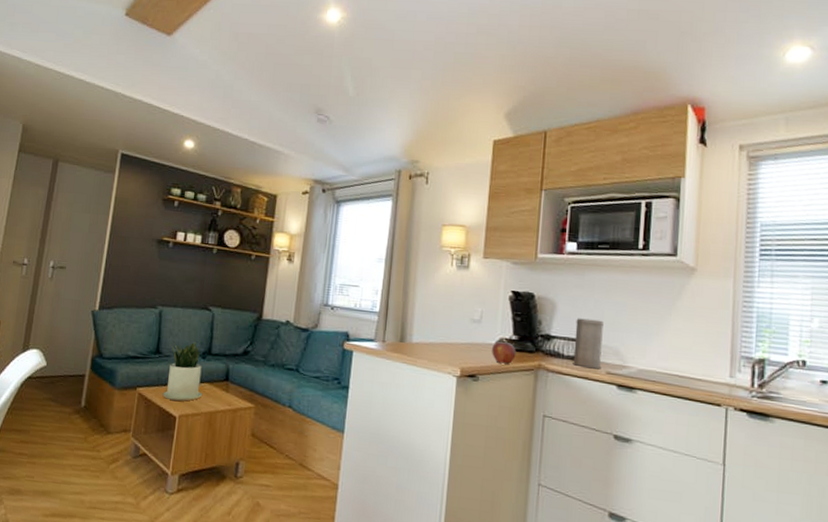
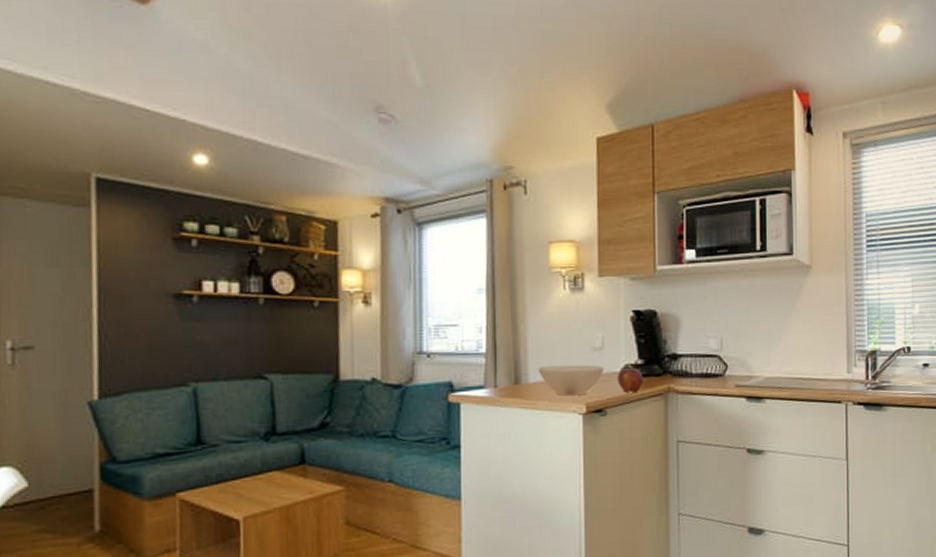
planter: present [162,341,203,401] -> none [215,421,273,500]
bowl: none [421,329,481,360] -> present [537,364,605,396]
canister: present [573,318,604,370] -> none [701,331,730,384]

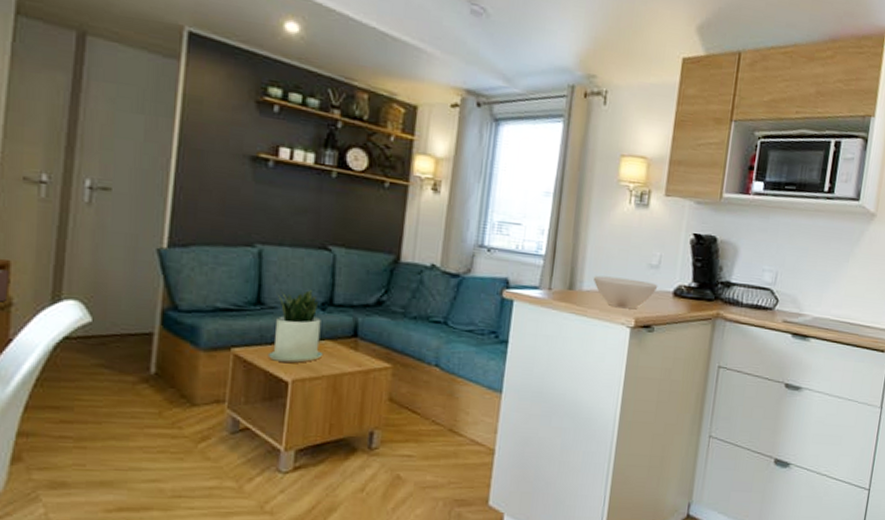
planter: none [215,421,273,500] -> present [267,289,324,363]
fruit: present [616,367,643,392] -> none [668,288,695,313]

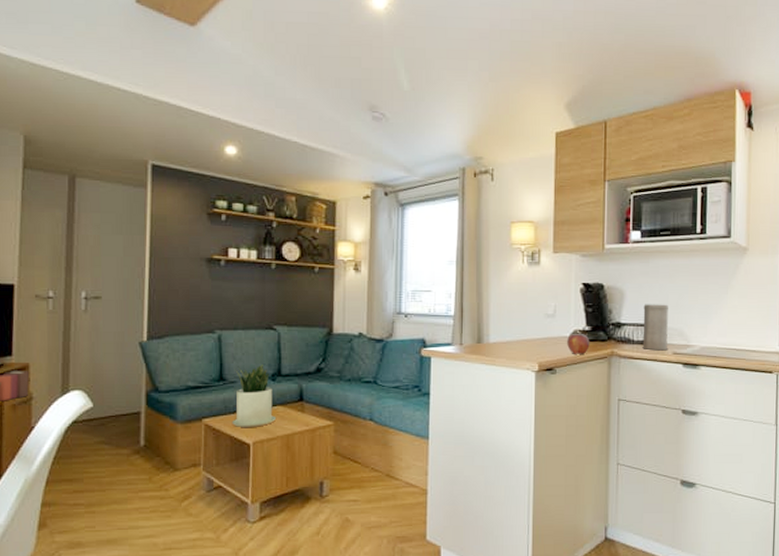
bowl: present [593,275,658,310] -> none [497,328,556,355]
fruit: none [668,288,695,313] -> present [566,333,590,354]
canister: none [751,264,784,318] -> present [642,304,668,351]

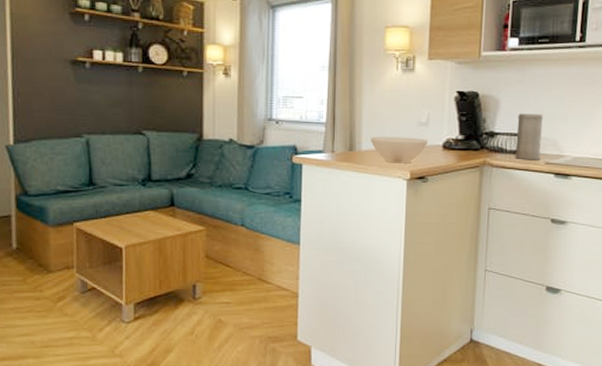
planter: present [231,363,277,427] -> none [103,169,148,231]
bowl: none [497,328,556,355] -> present [370,136,429,164]
fruit: present [566,333,590,354] -> none [438,141,463,163]

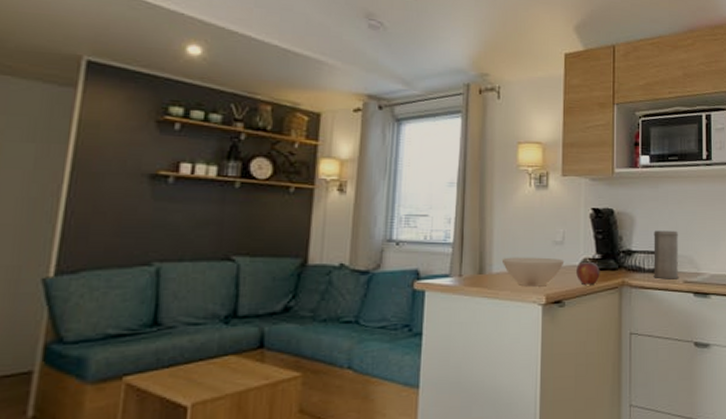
fruit: none [438,141,463,163] -> present [575,261,600,285]

